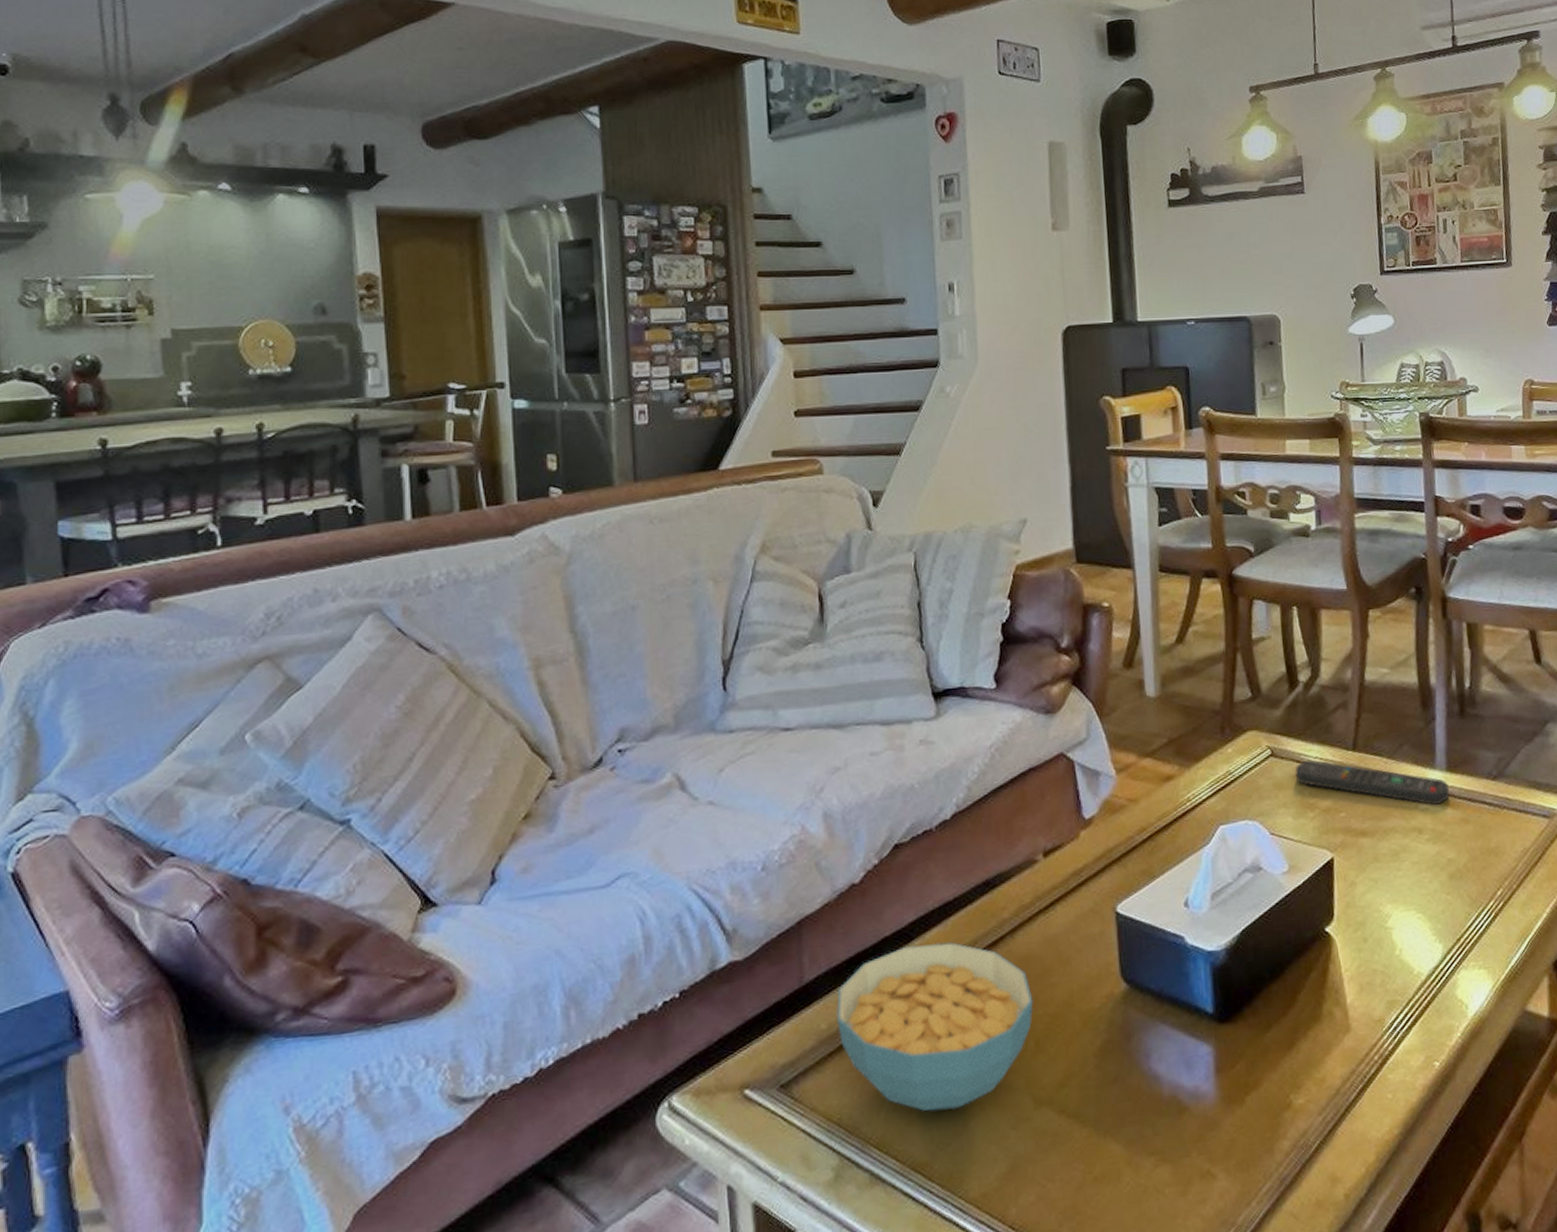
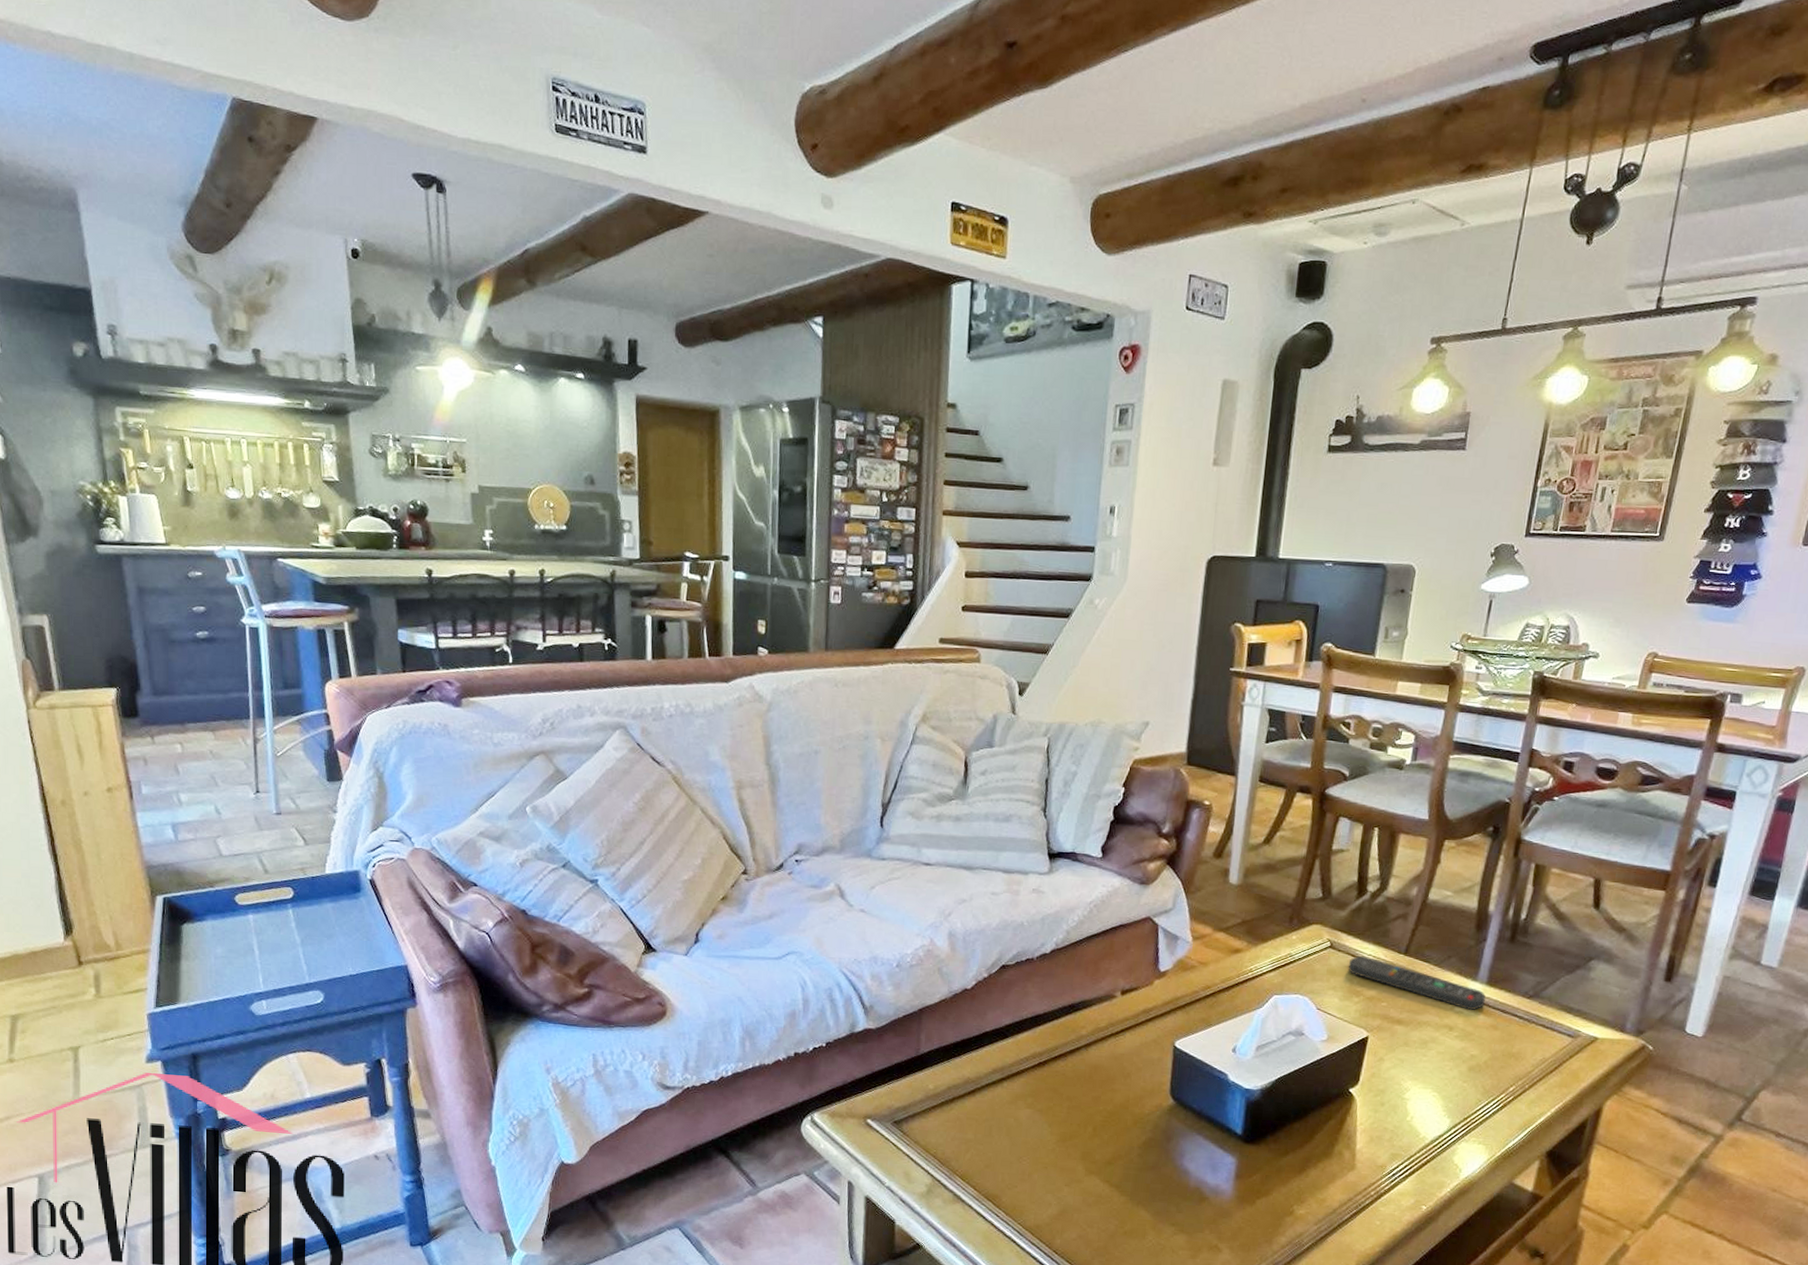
cereal bowl: present [836,942,1034,1112] -> none [941,1042,1096,1163]

